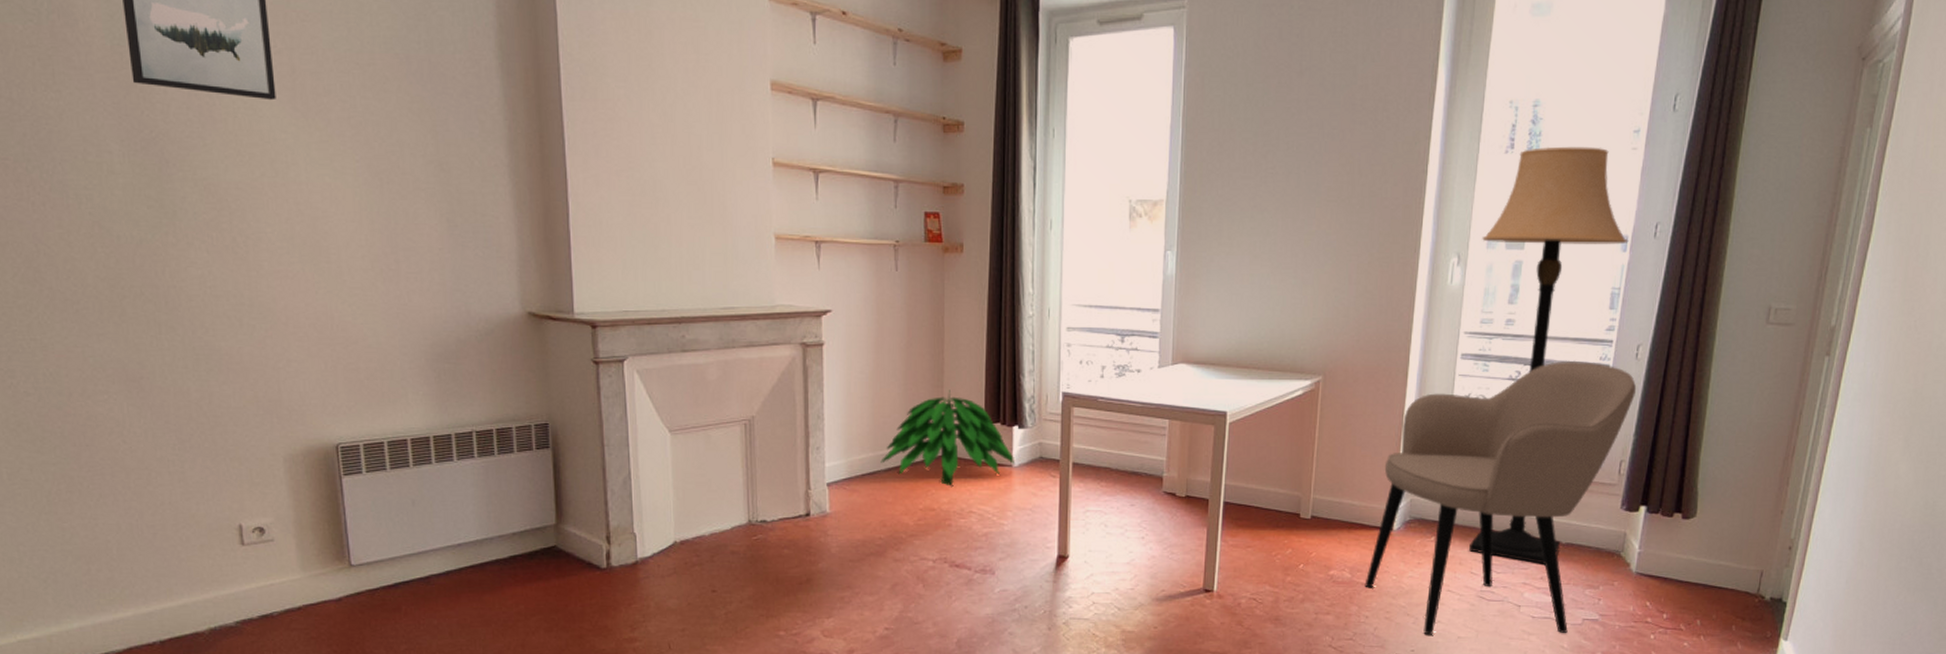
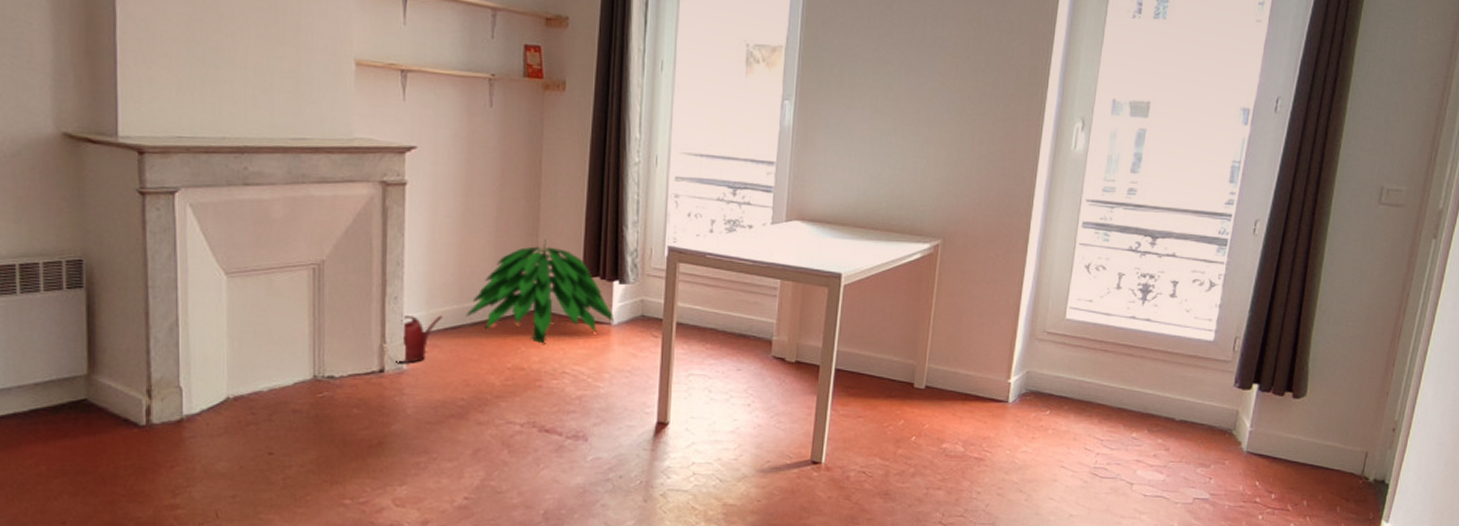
watering can: none [820,463,860,508] -> present [396,315,443,364]
armchair: present [1364,360,1637,635] -> none [977,233,1253,513]
lamp: present [1469,146,1629,564] -> none [1084,13,1250,441]

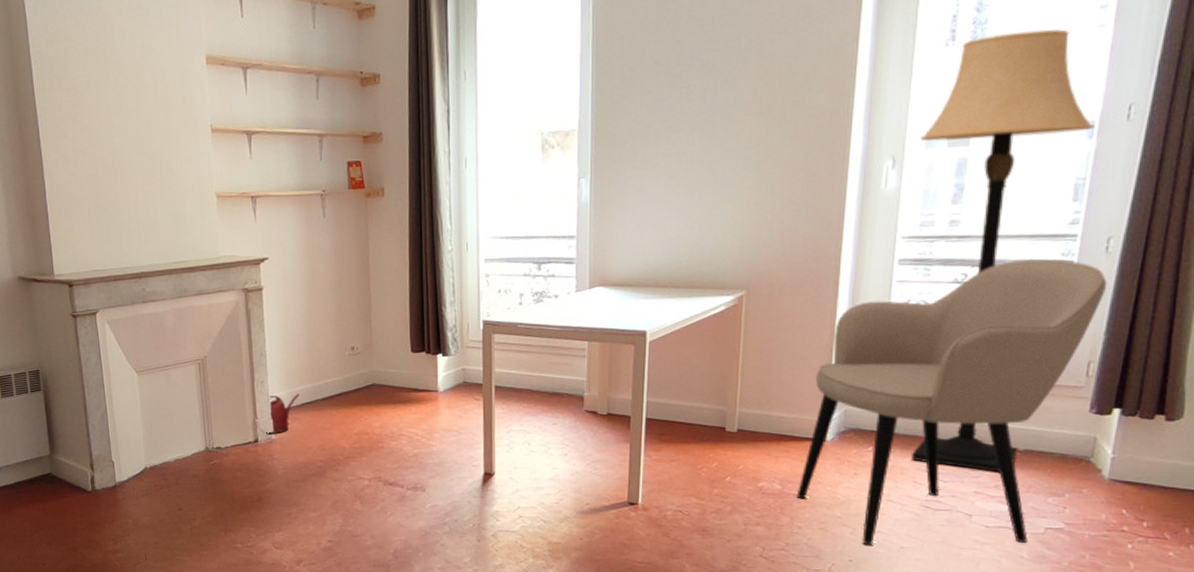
indoor plant: present [466,239,613,343] -> none [317,324,440,411]
armchair: none [977,233,1253,513] -> present [796,258,1108,545]
lamp: none [1084,13,1250,441] -> present [912,29,1096,472]

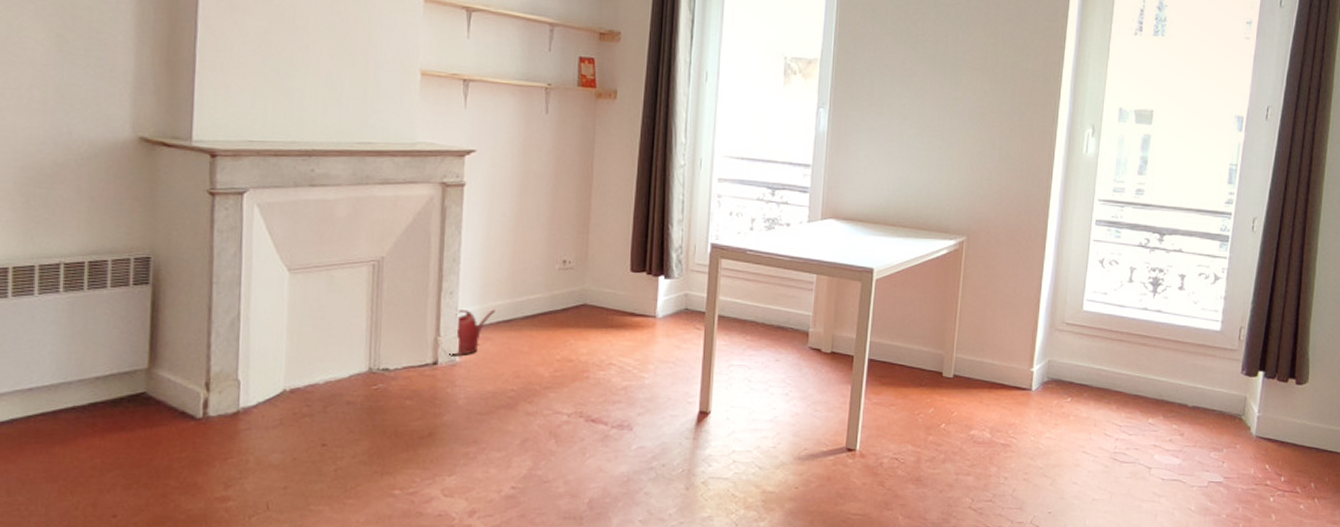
armchair: present [796,258,1108,545] -> none [1004,230,1254,497]
lamp: present [912,29,1096,472] -> none [1103,31,1244,427]

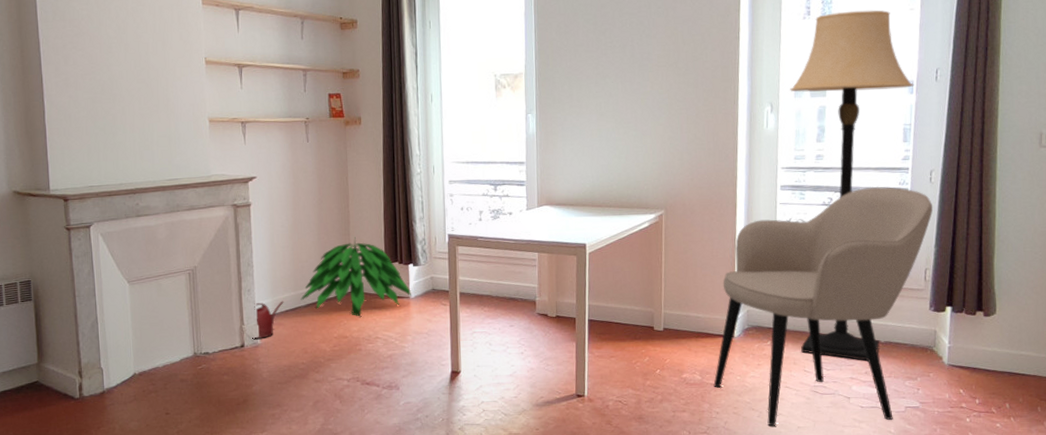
indoor plant: none [518,237,659,335] -> present [300,237,411,316]
armchair: none [1004,230,1254,497] -> present [713,186,933,426]
lamp: none [1103,31,1244,427] -> present [790,10,914,361]

